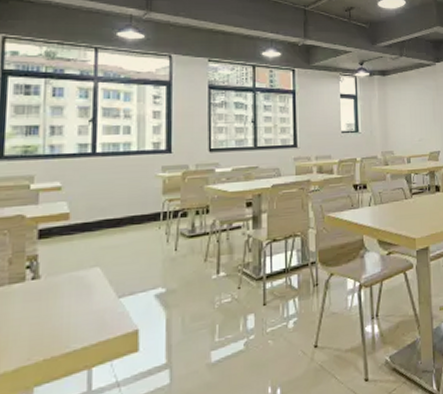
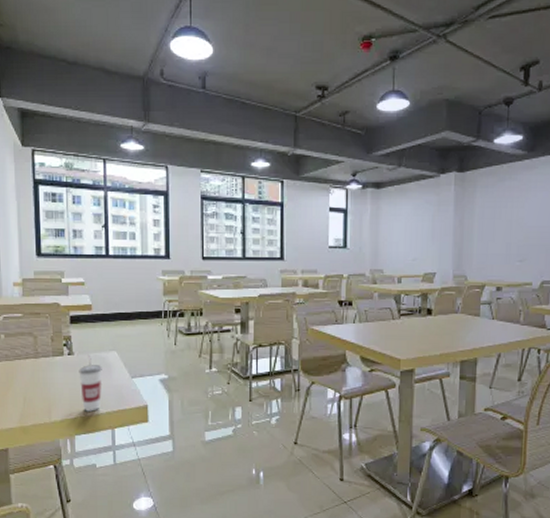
cup: none [45,275,79,351] -> present [79,354,103,412]

